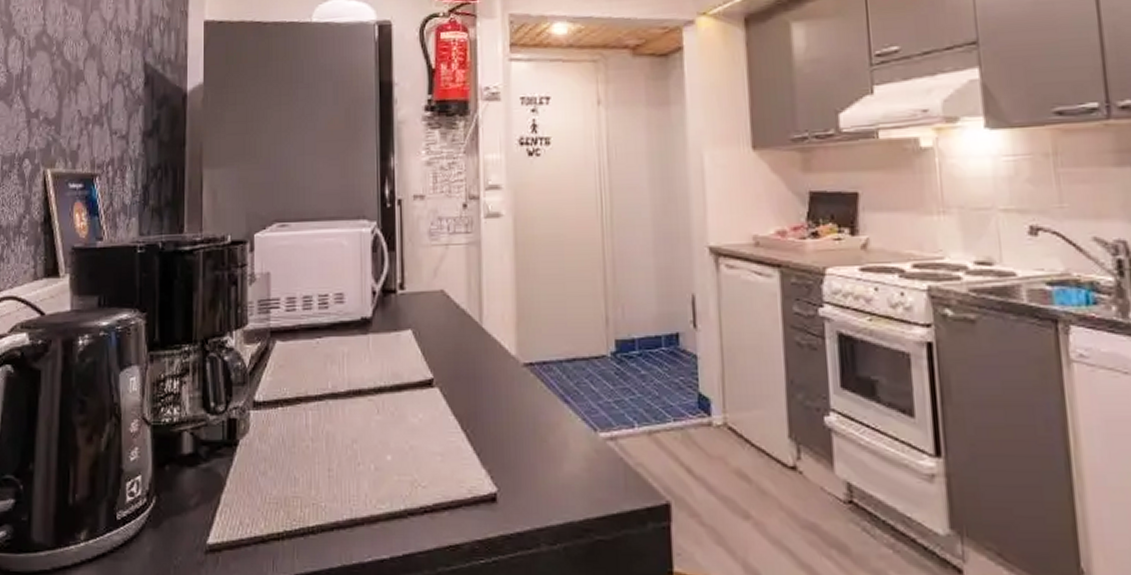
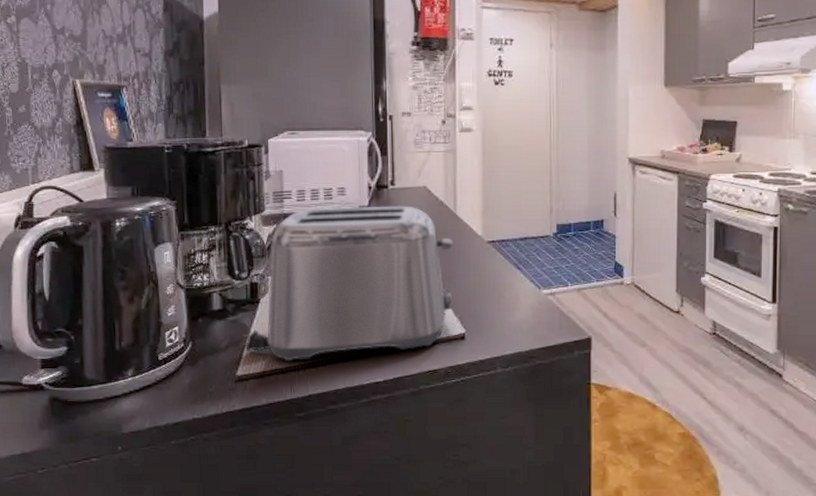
toaster: none [217,316,480,527] -> present [243,205,453,362]

